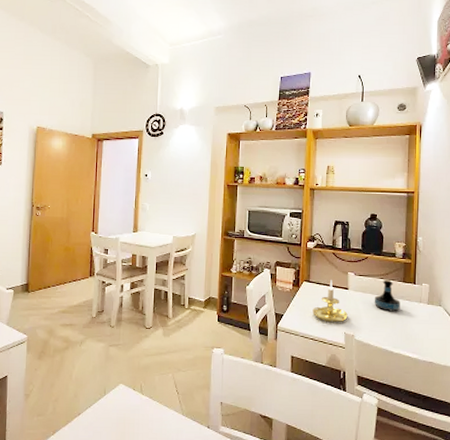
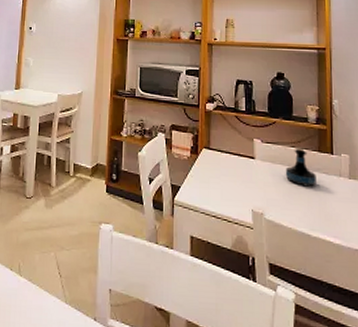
candle holder: present [312,280,348,323] -> none [214,147,255,198]

